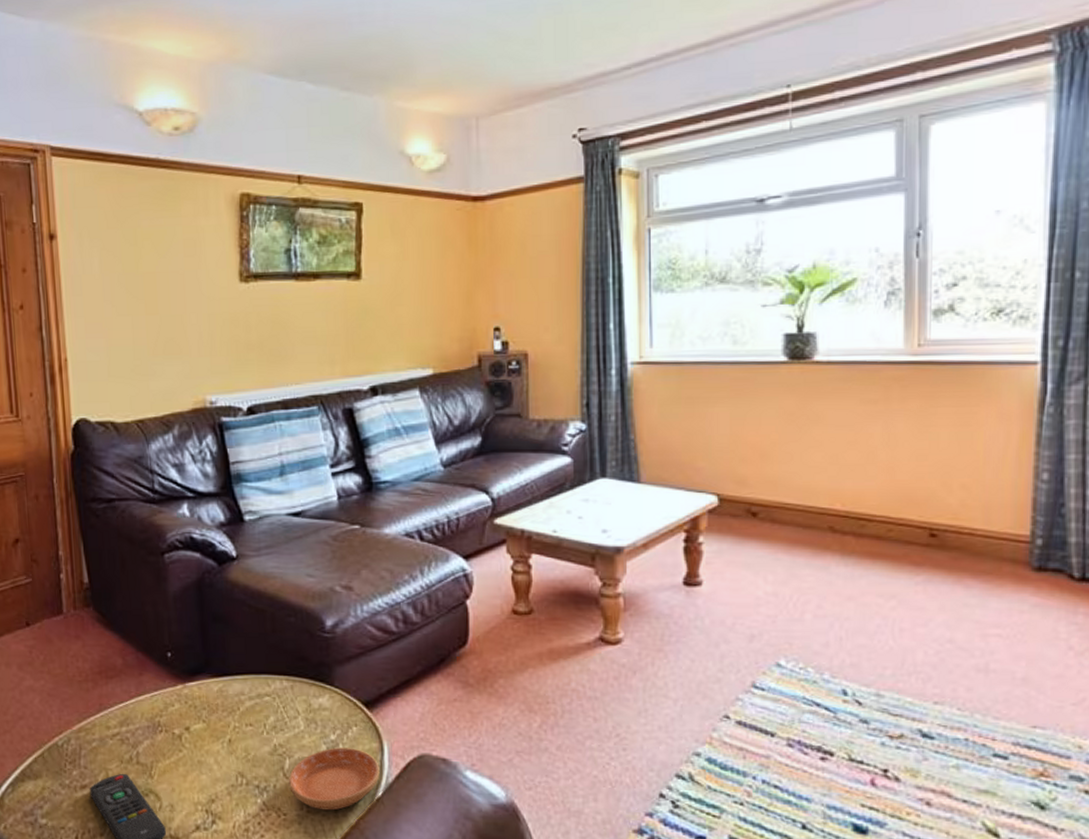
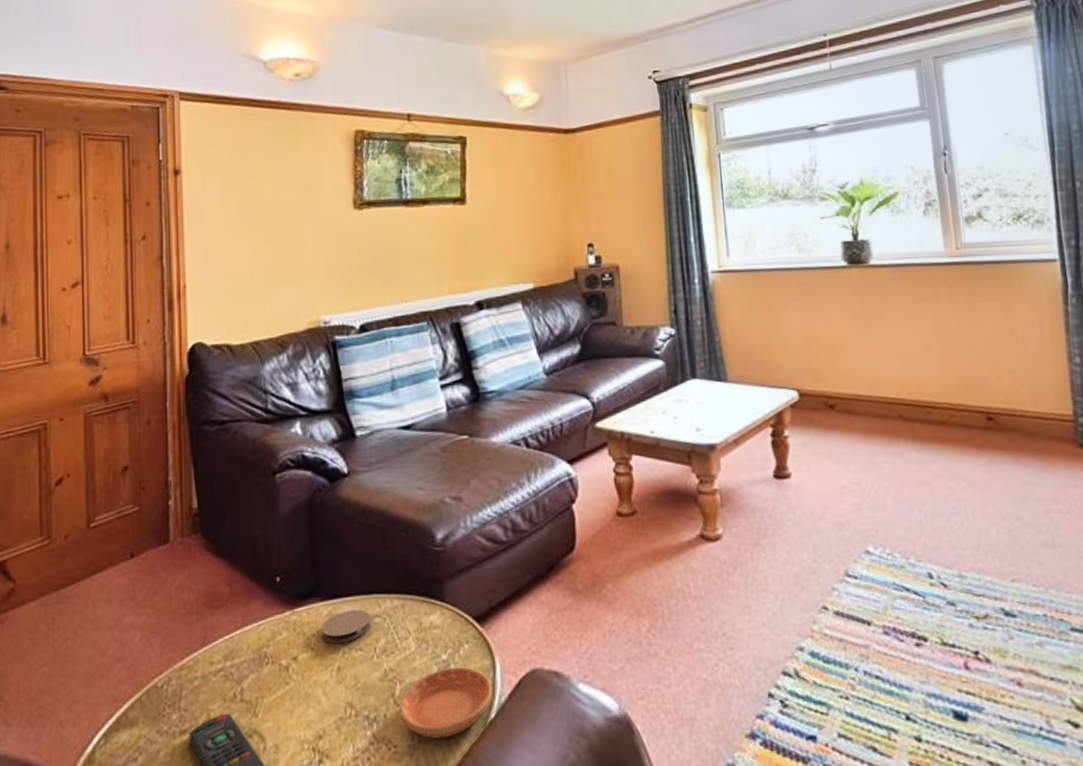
coaster: none [212,687,260,718] -> present [321,609,370,644]

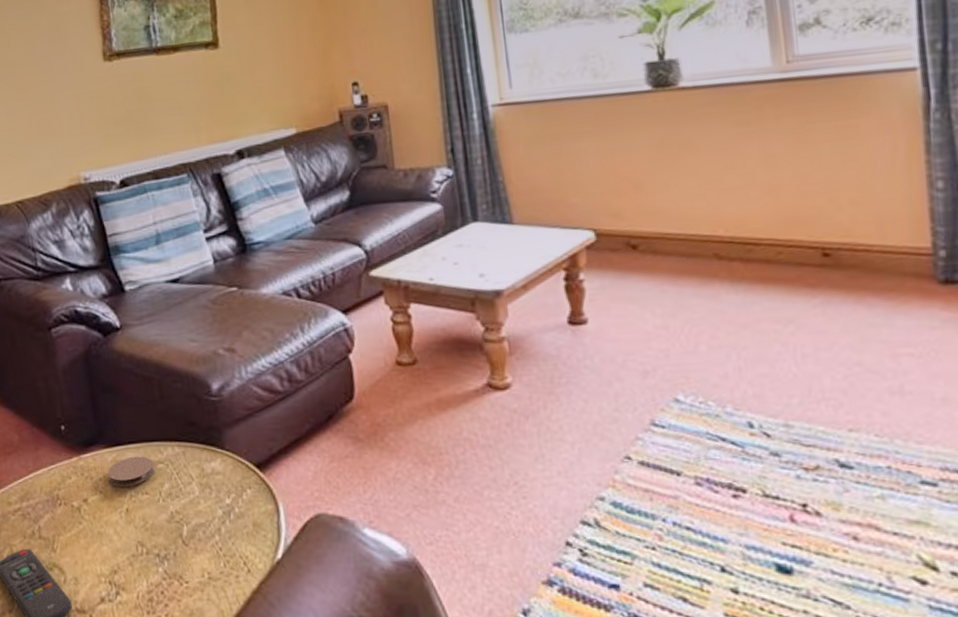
saucer: present [400,667,492,739] -> none [188,511,278,576]

